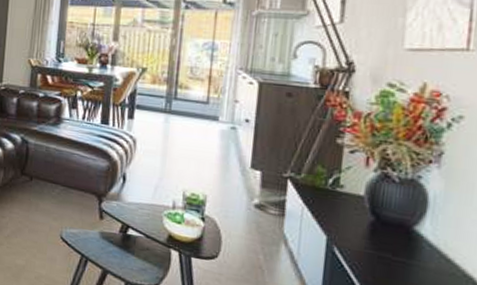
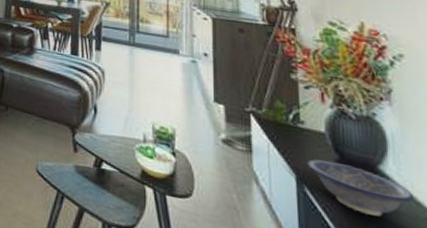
decorative bowl: none [340,221,446,273] -> present [307,159,415,217]

